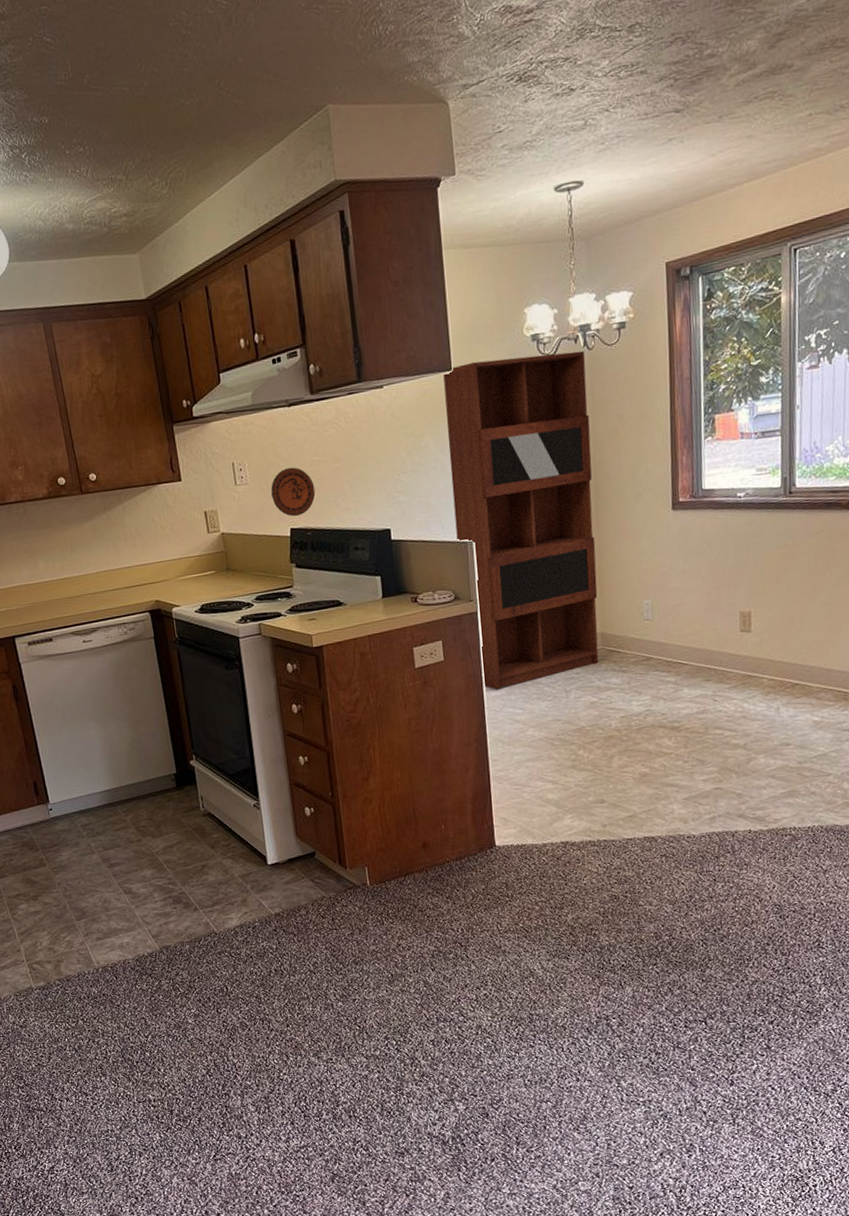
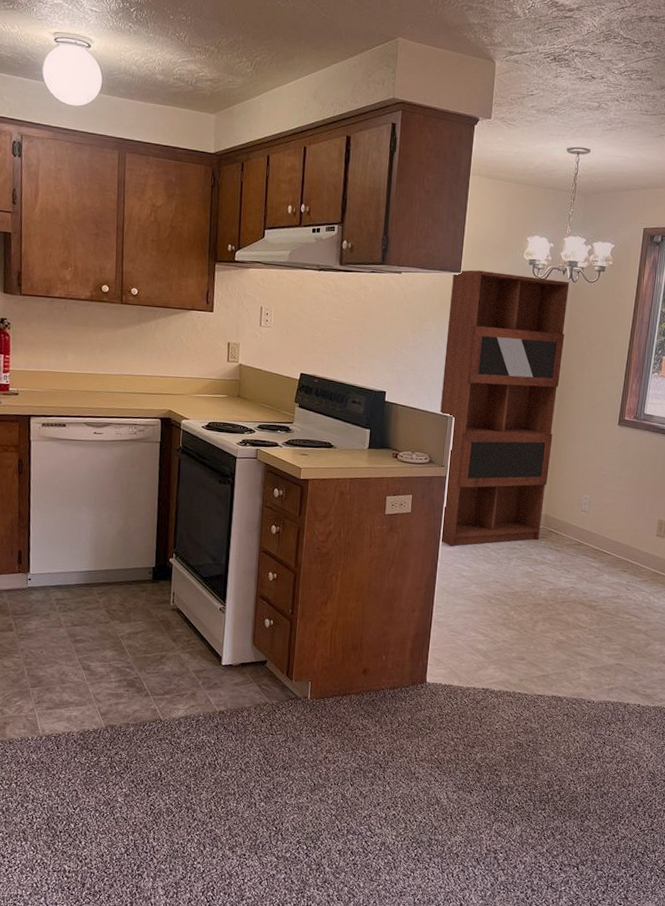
decorative plate: present [270,467,316,517] -> none [289,321,329,364]

